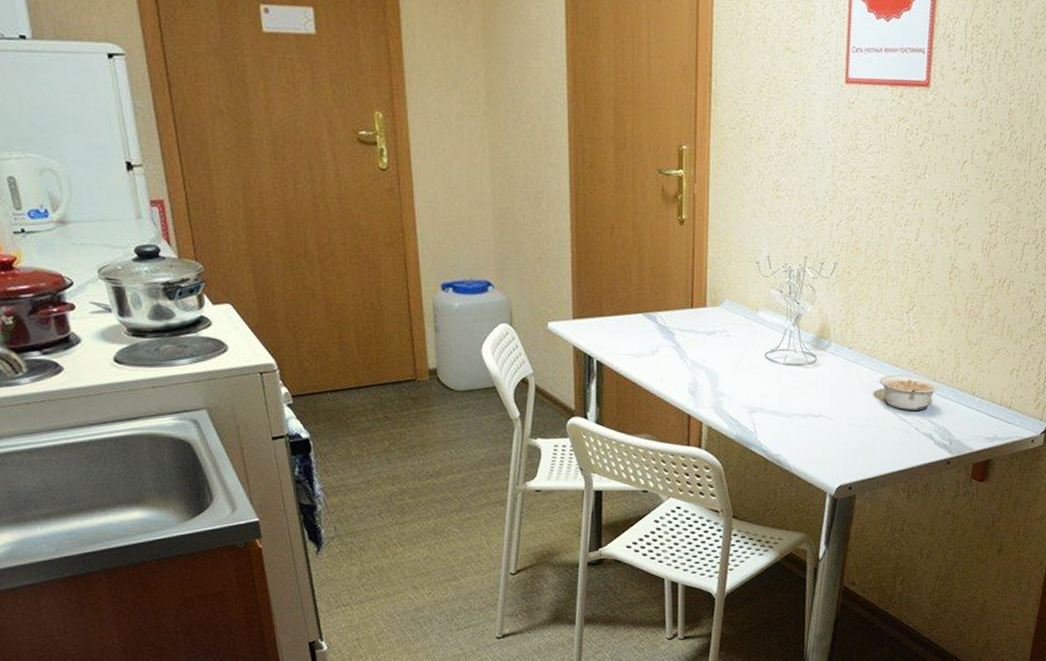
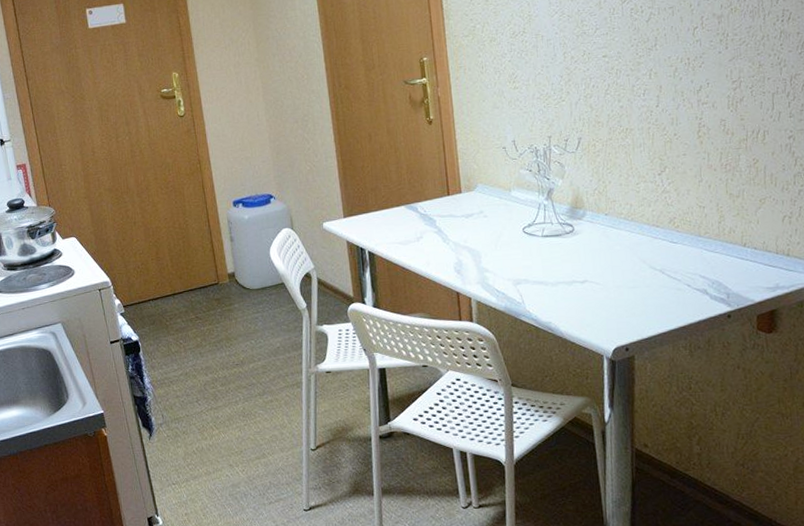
legume: present [879,375,940,410] -> none [640,234,707,268]

